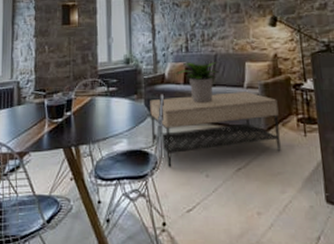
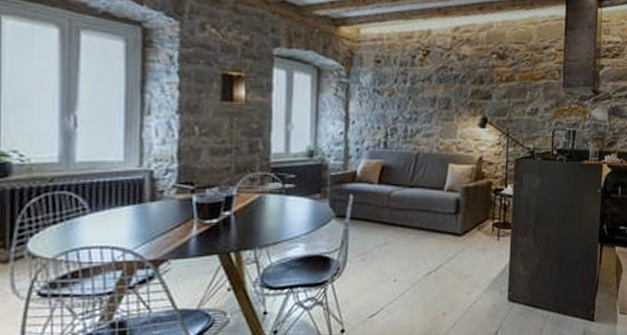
coffee table: present [150,92,281,167] -> none [334,195,476,273]
potted plant: present [175,61,221,104] -> none [369,159,422,206]

